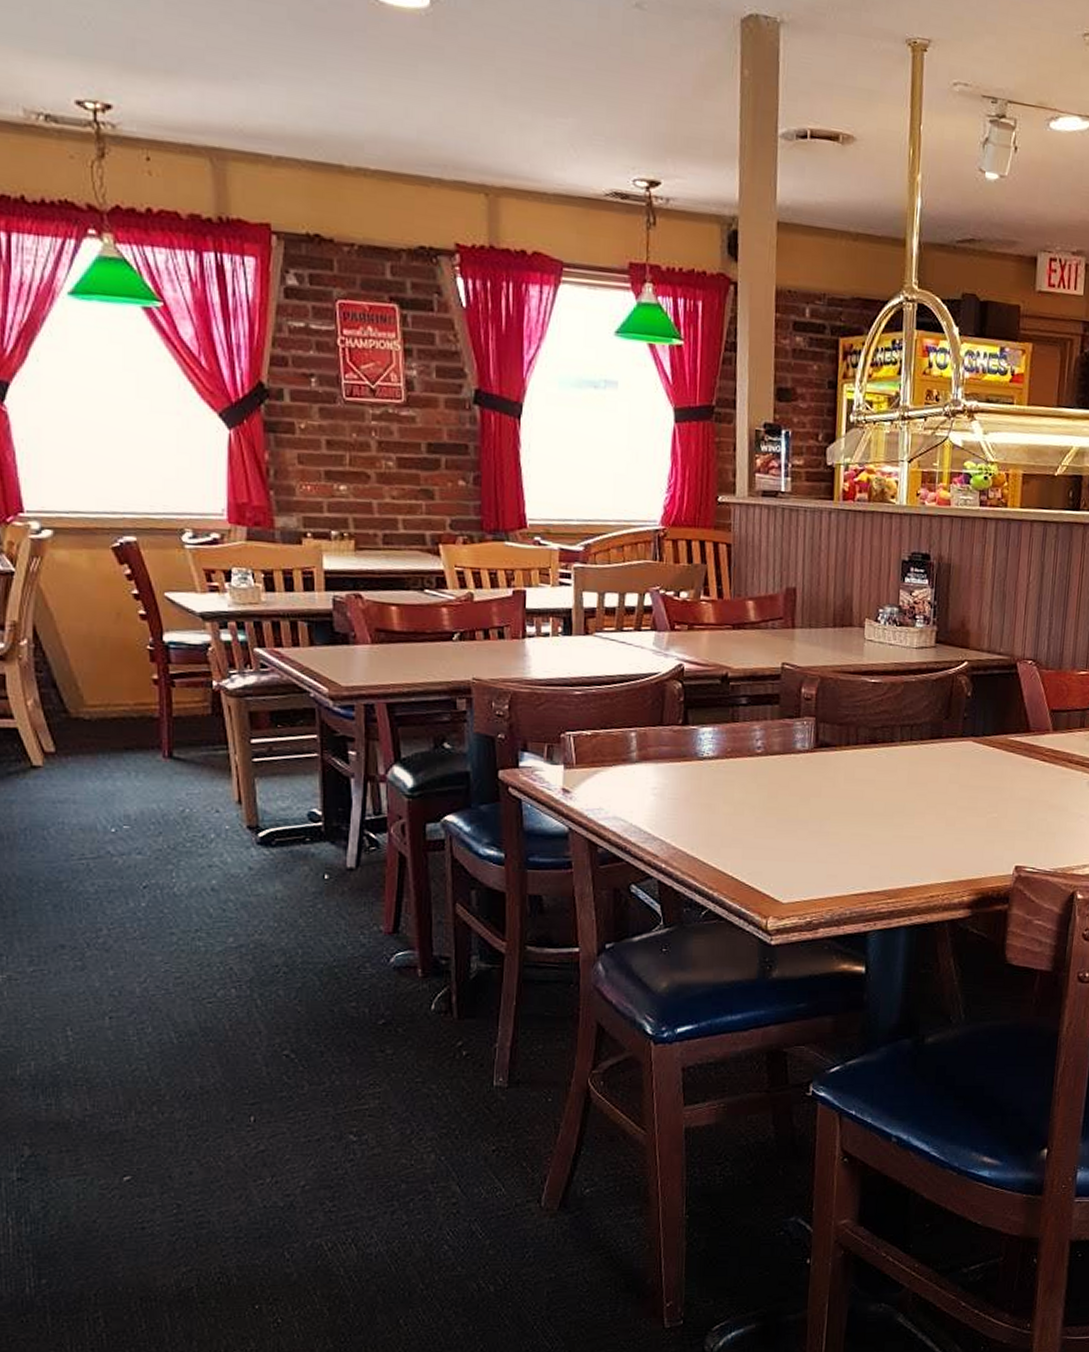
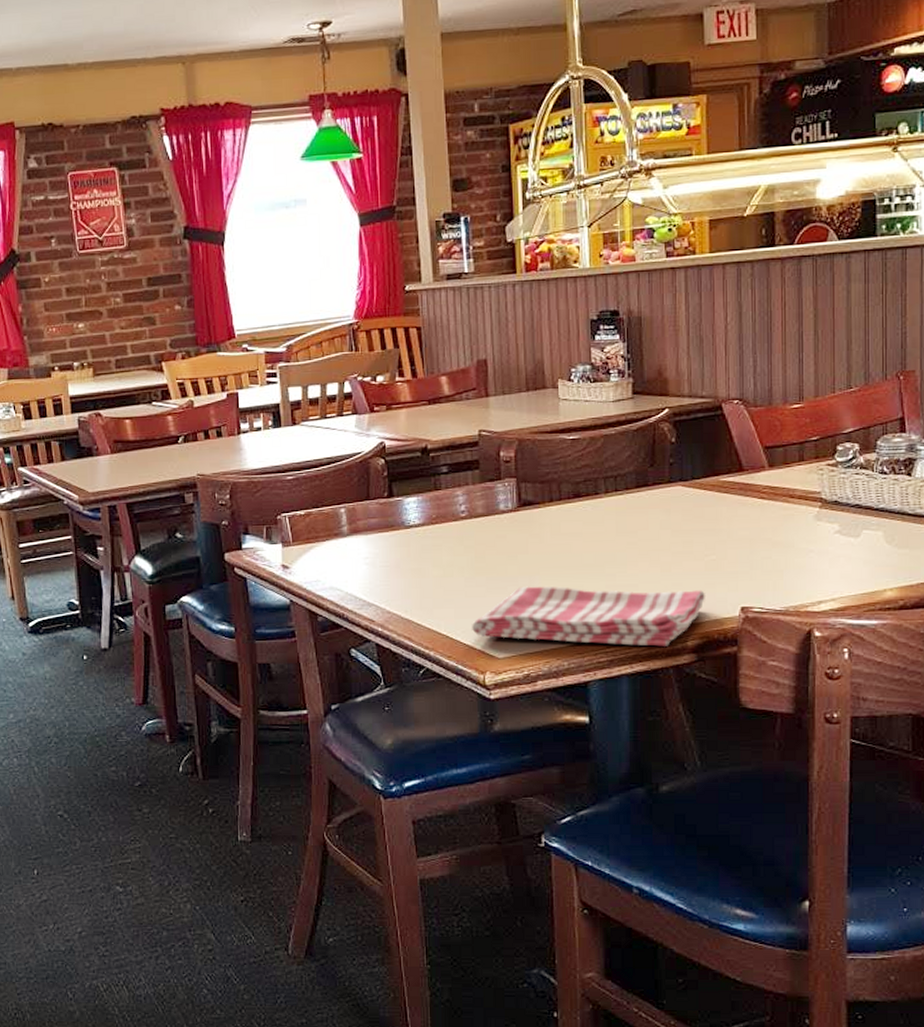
dish towel: none [758,830,985,900] -> present [472,586,706,647]

